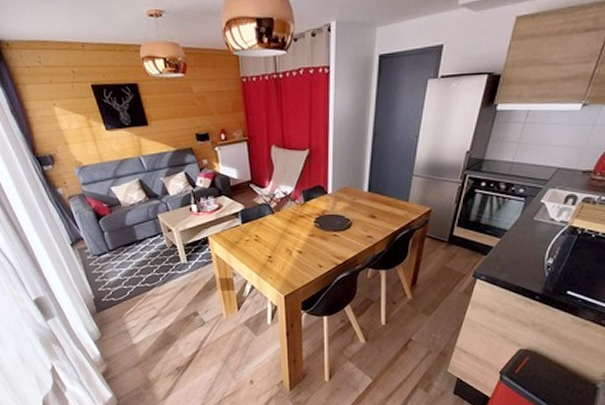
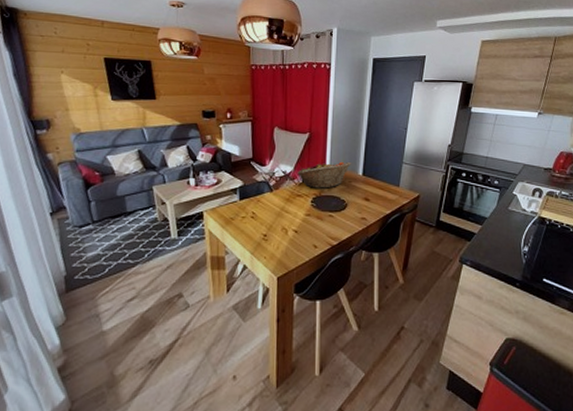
fruit basket: none [298,177,356,208] -> present [297,161,351,189]

